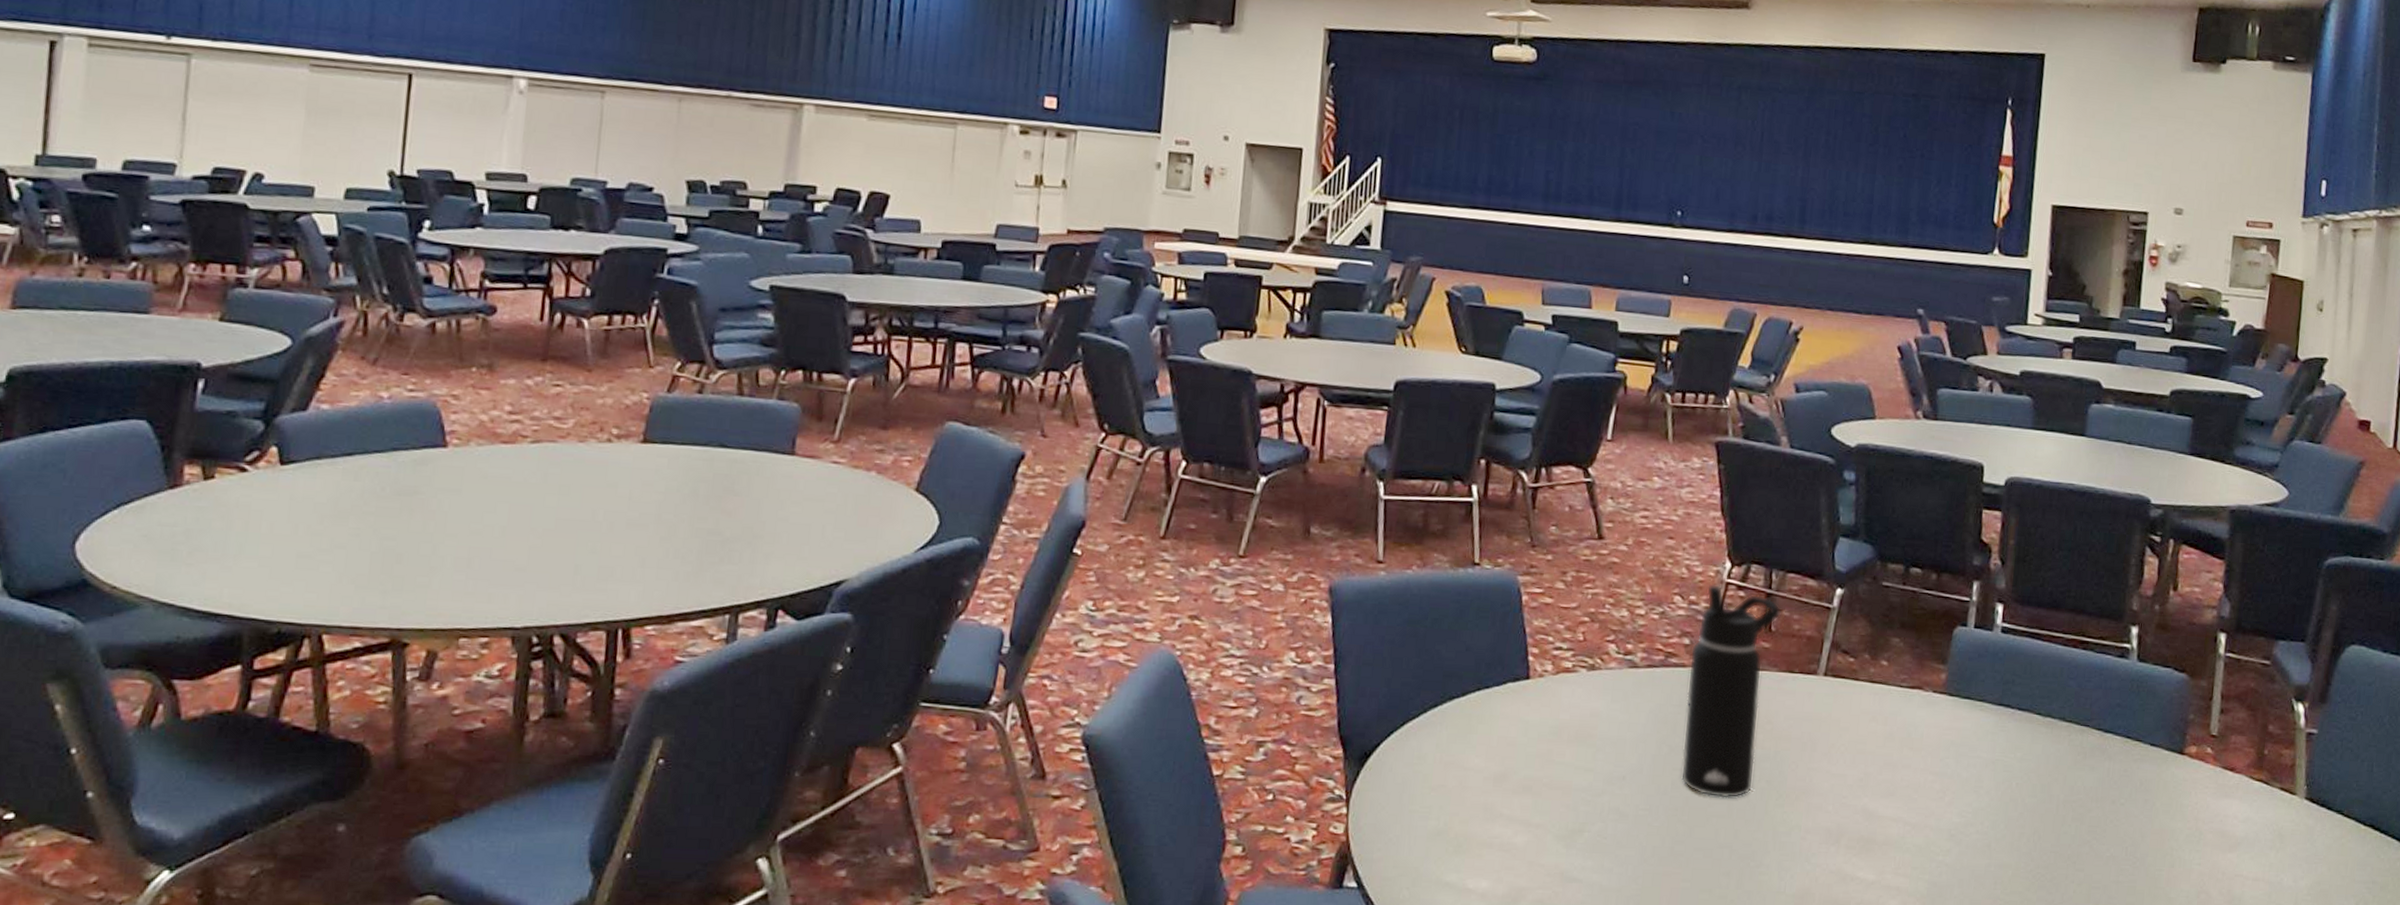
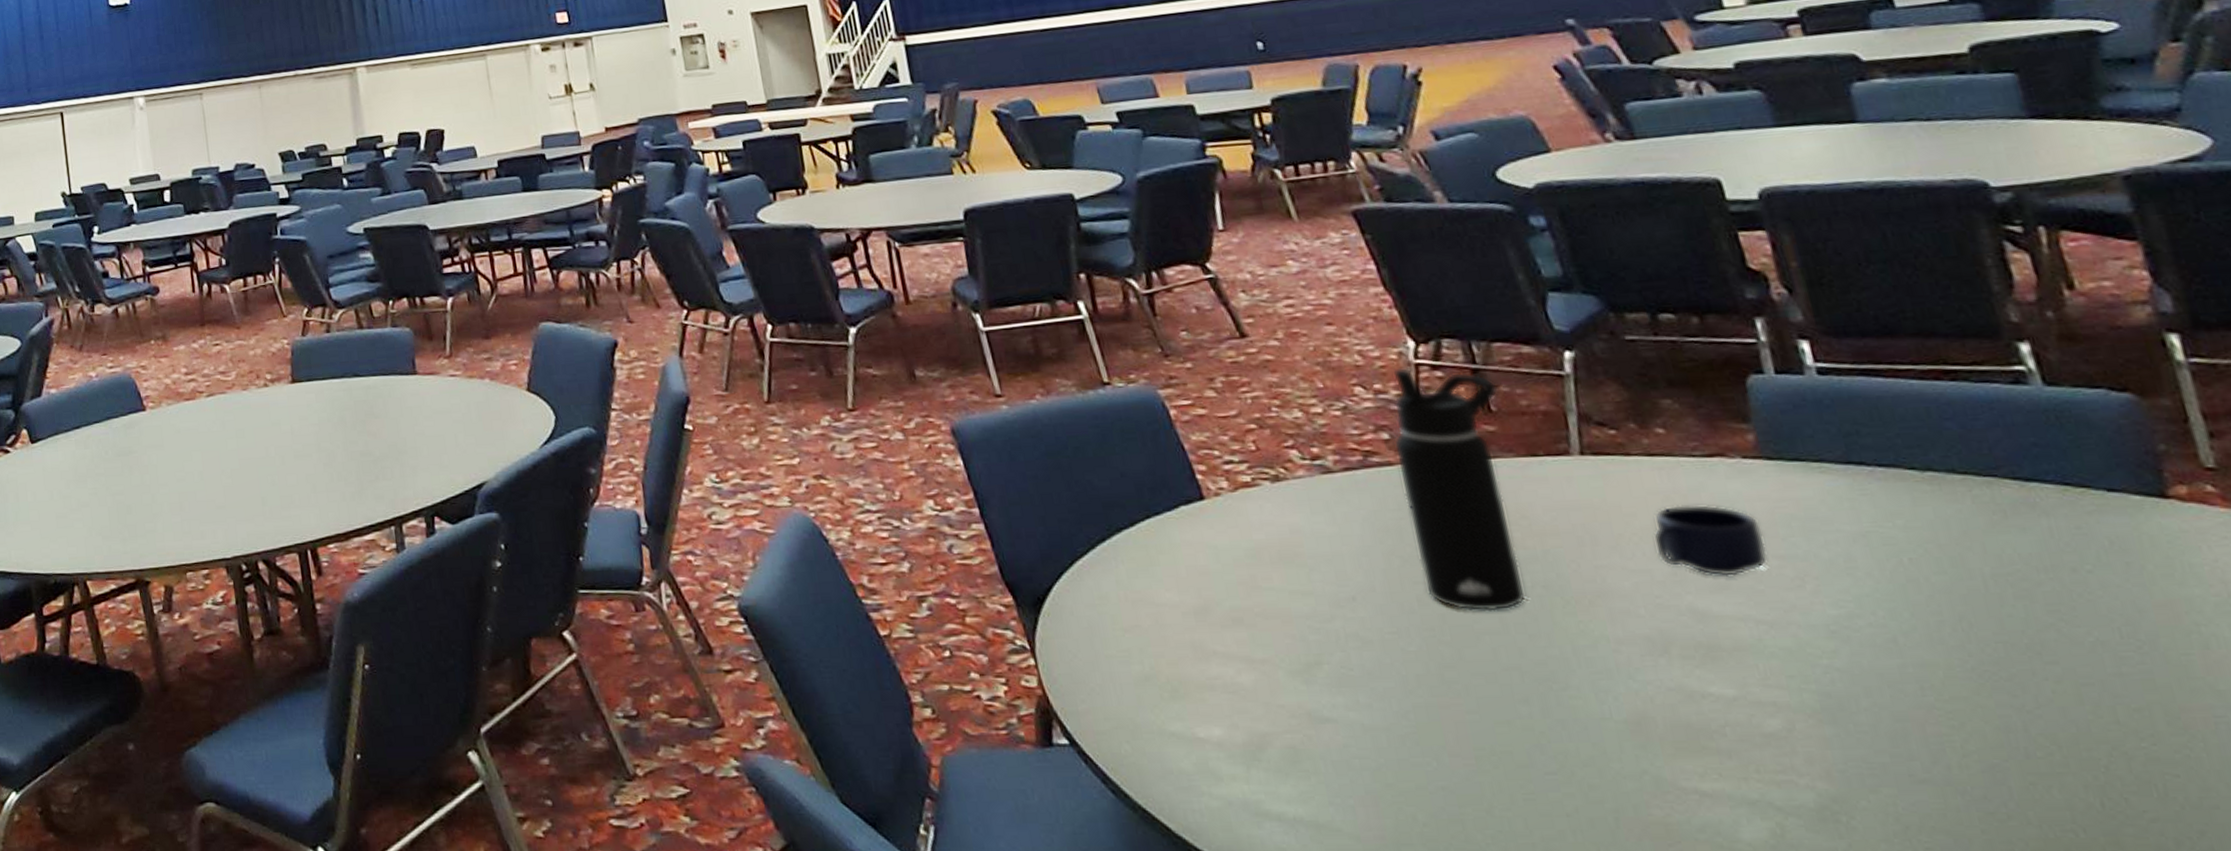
mug: none [1853,724,1930,786] -> present [1653,504,1768,577]

